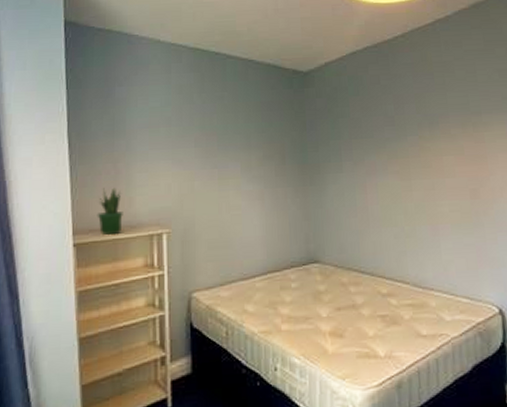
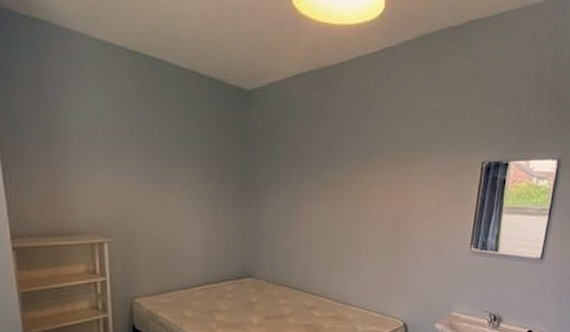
planter: present [97,187,123,236] -> none [35,194,63,242]

